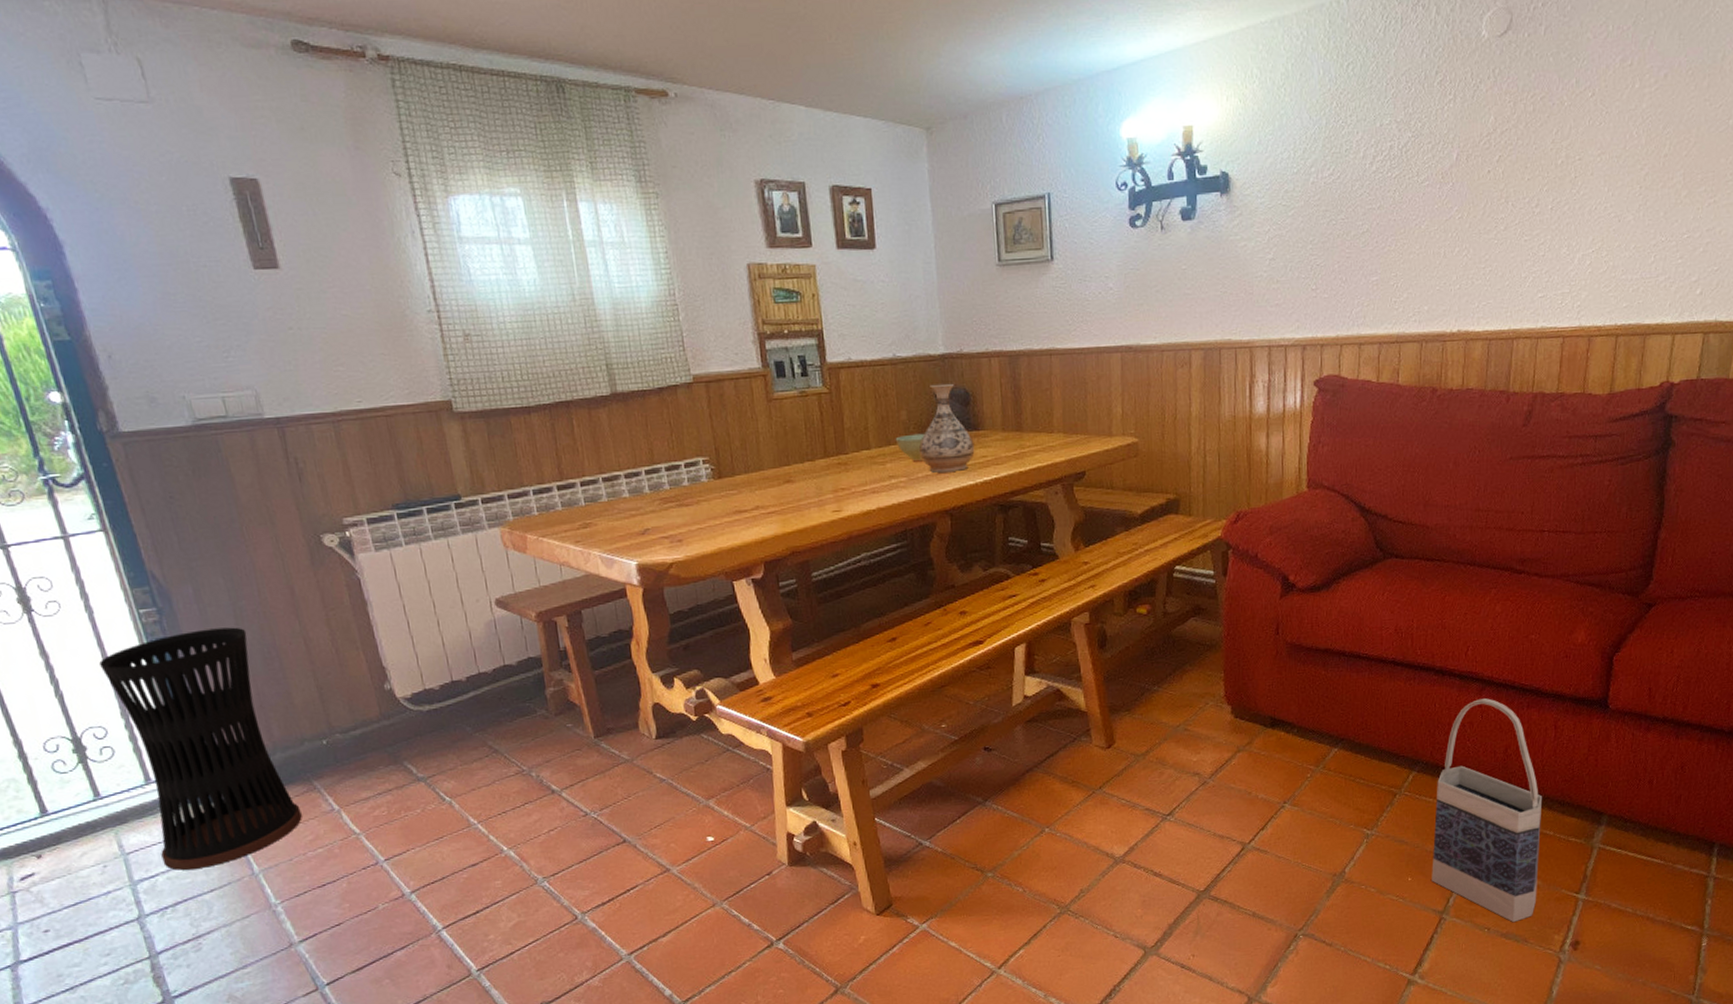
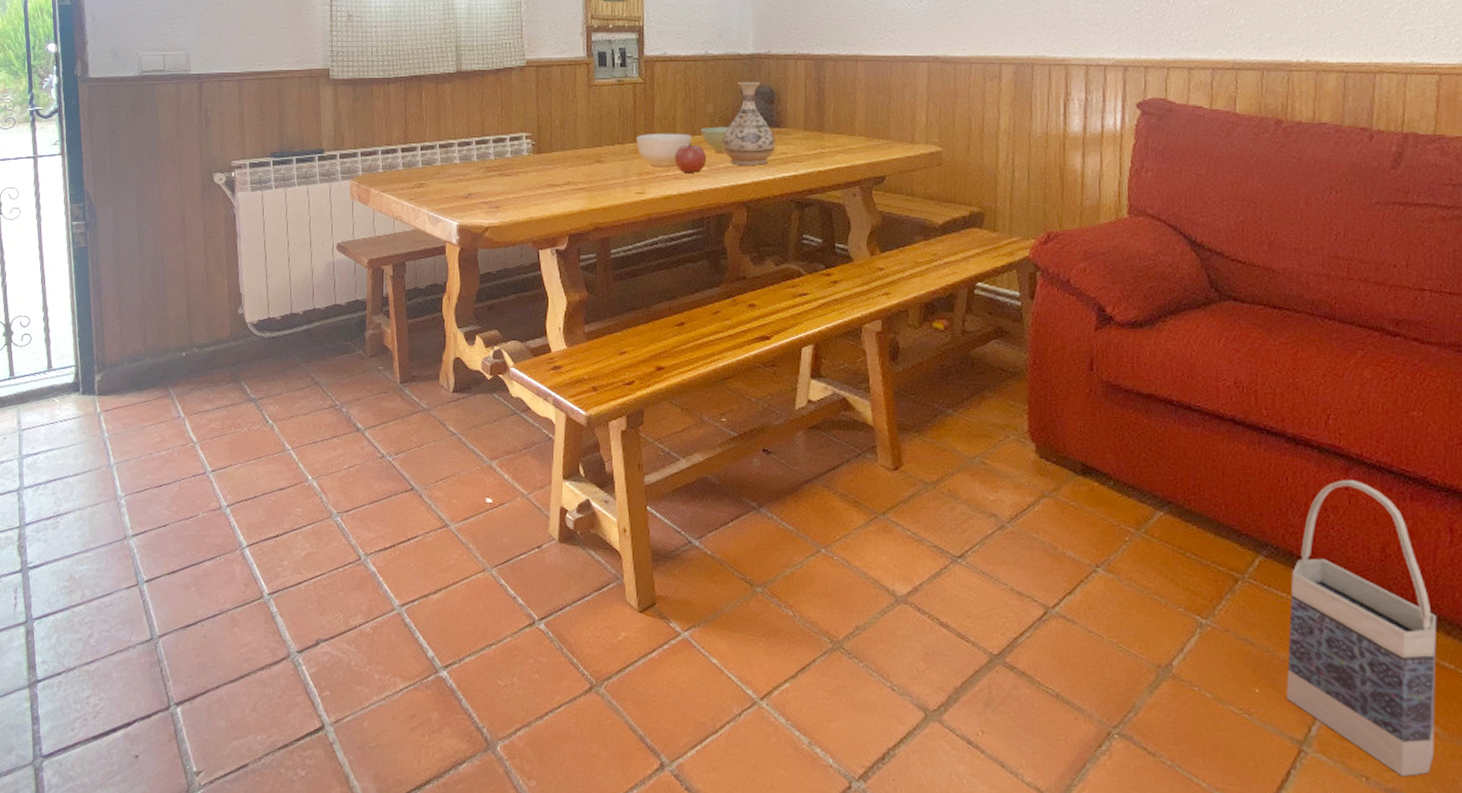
umbrella stand: present [99,627,302,870] -> none [37,243,155,453]
bowl: none [826,444,887,483] -> present [636,133,692,168]
fruit: none [870,452,905,486] -> present [675,141,707,174]

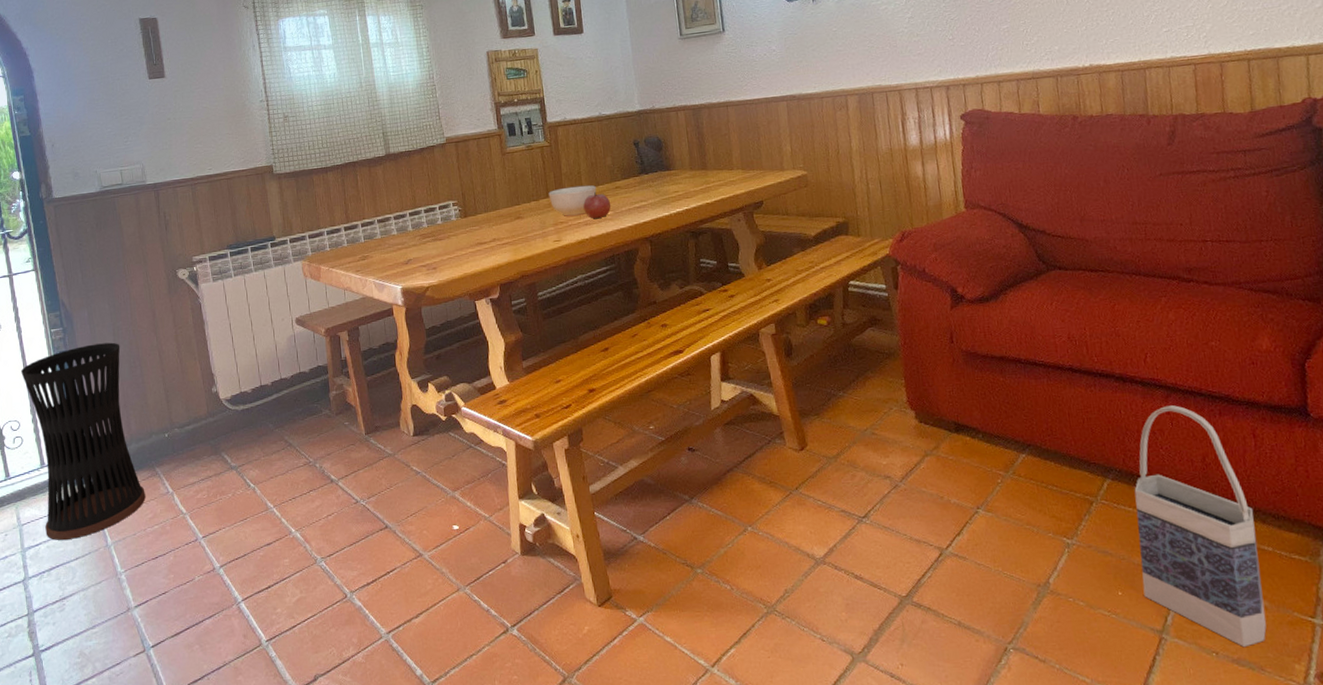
umbrella stand: none [37,243,155,453] -> present [21,342,146,540]
bowl: present [700,126,728,155] -> none [602,174,627,199]
vase: present [721,81,776,165] -> none [622,133,668,207]

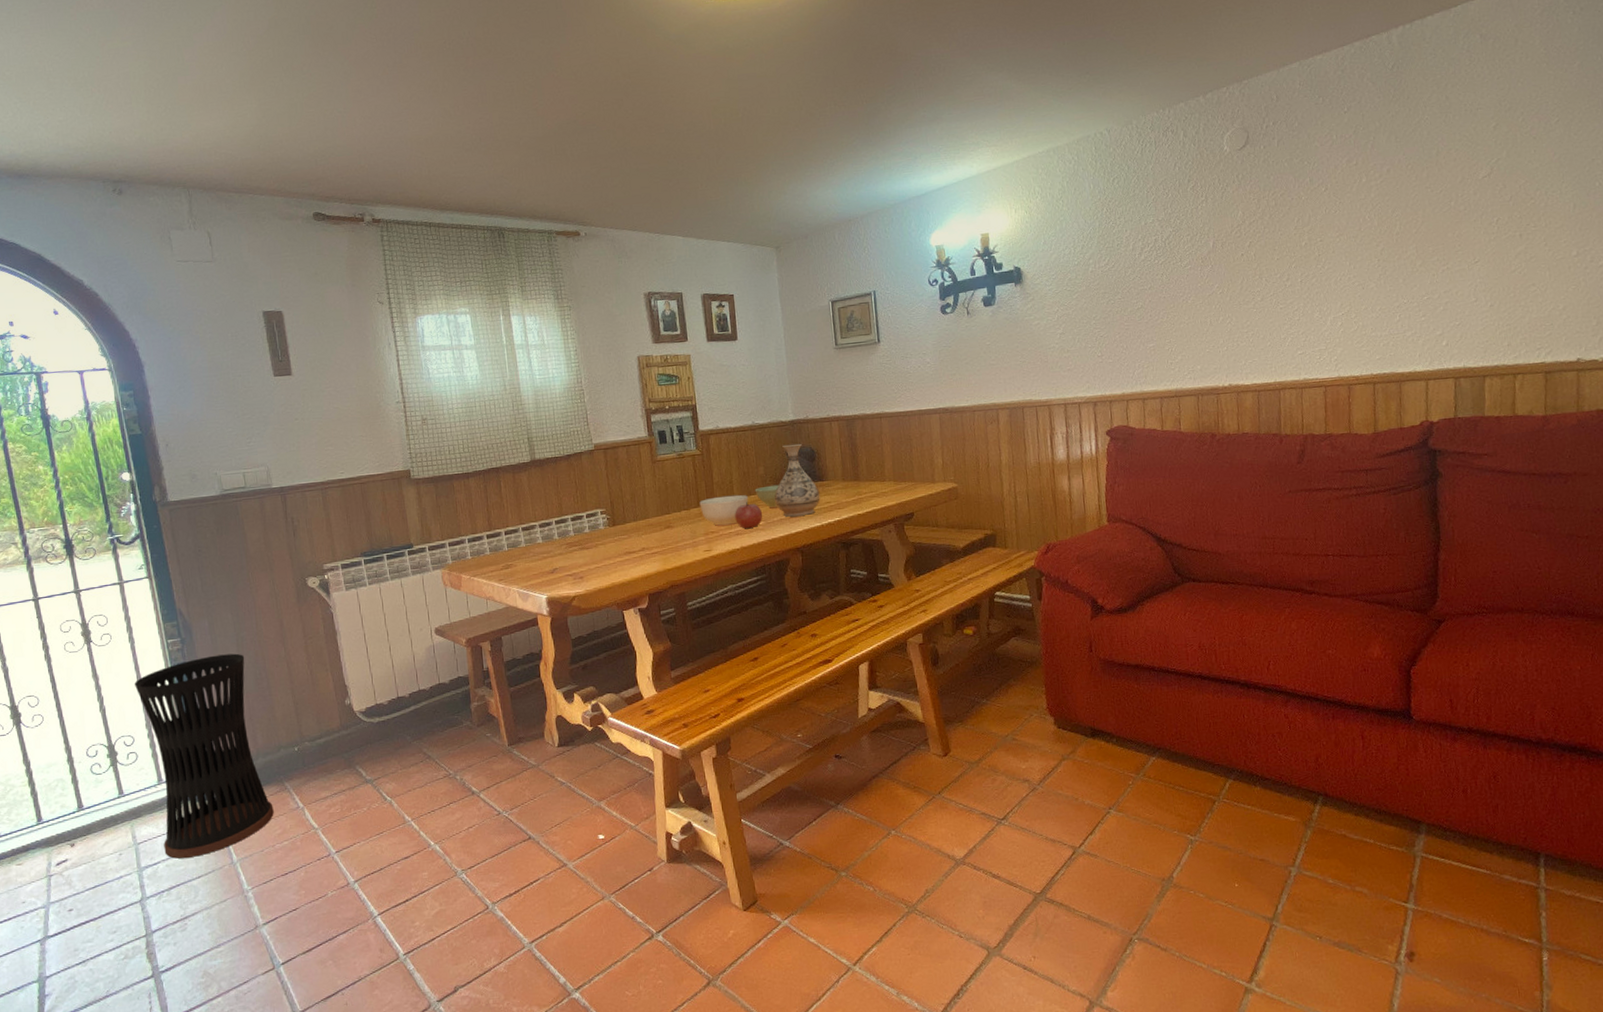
bowl: none [602,174,627,199] -> present [754,484,779,509]
vase: none [622,133,668,207] -> present [774,443,821,517]
bag: present [1134,405,1267,648] -> none [1253,710,1365,932]

